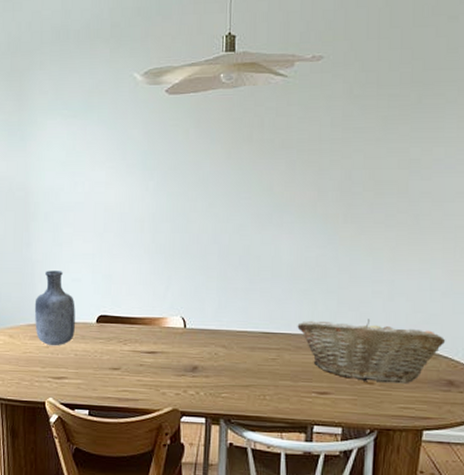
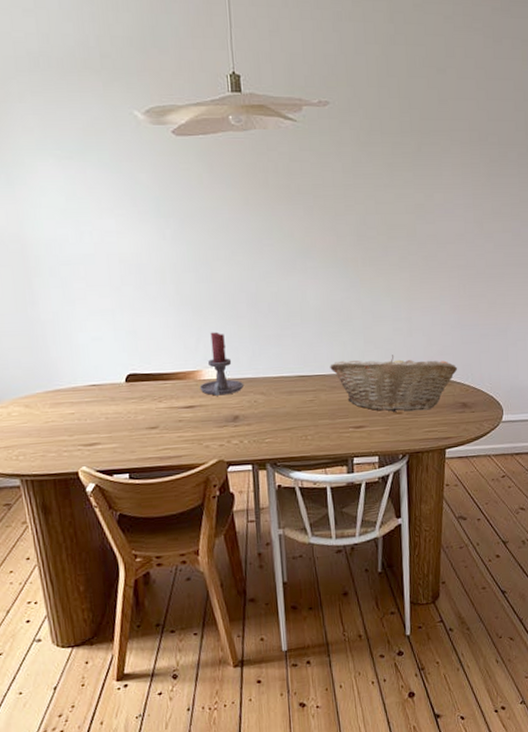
vase: present [34,271,75,346] -> none [50,330,102,412]
candle holder: none [163,281,206,345] -> present [199,332,243,396]

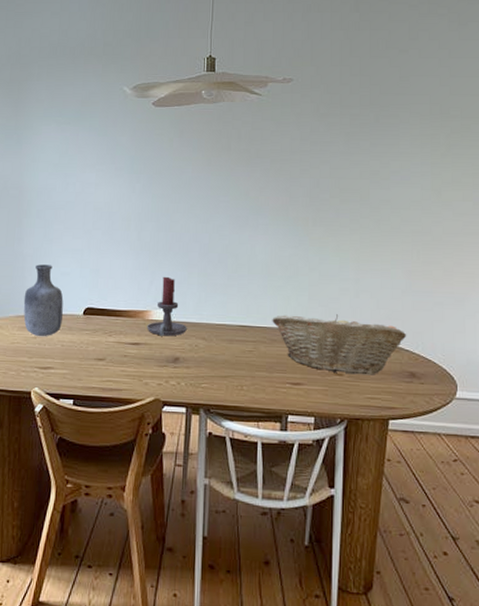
vase: none [50,330,102,412] -> present [23,264,64,337]

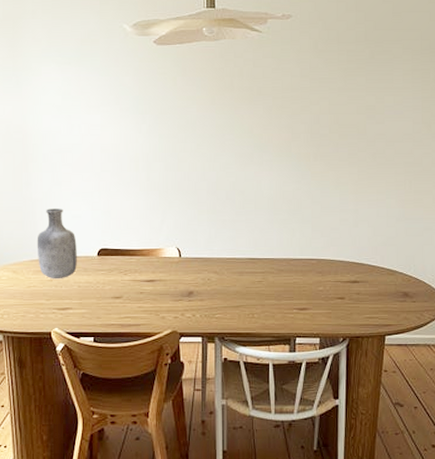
candle holder: present [147,276,187,337] -> none [161,215,199,272]
fruit basket: present [272,314,407,375] -> none [279,243,401,297]

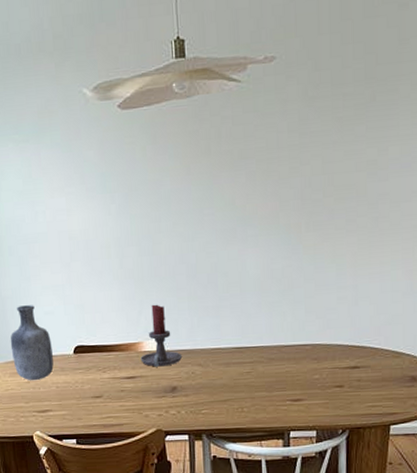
candle holder: none [161,215,199,272] -> present [140,304,182,367]

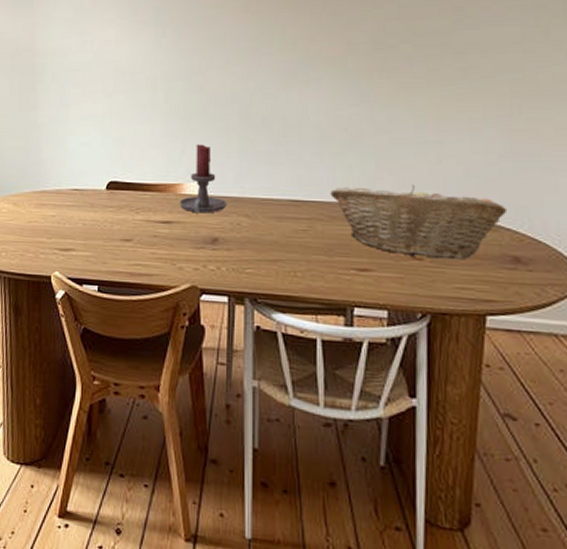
vase: present [10,305,54,381] -> none [40,134,84,215]
fruit basket: none [268,325,408,385] -> present [330,185,508,260]

